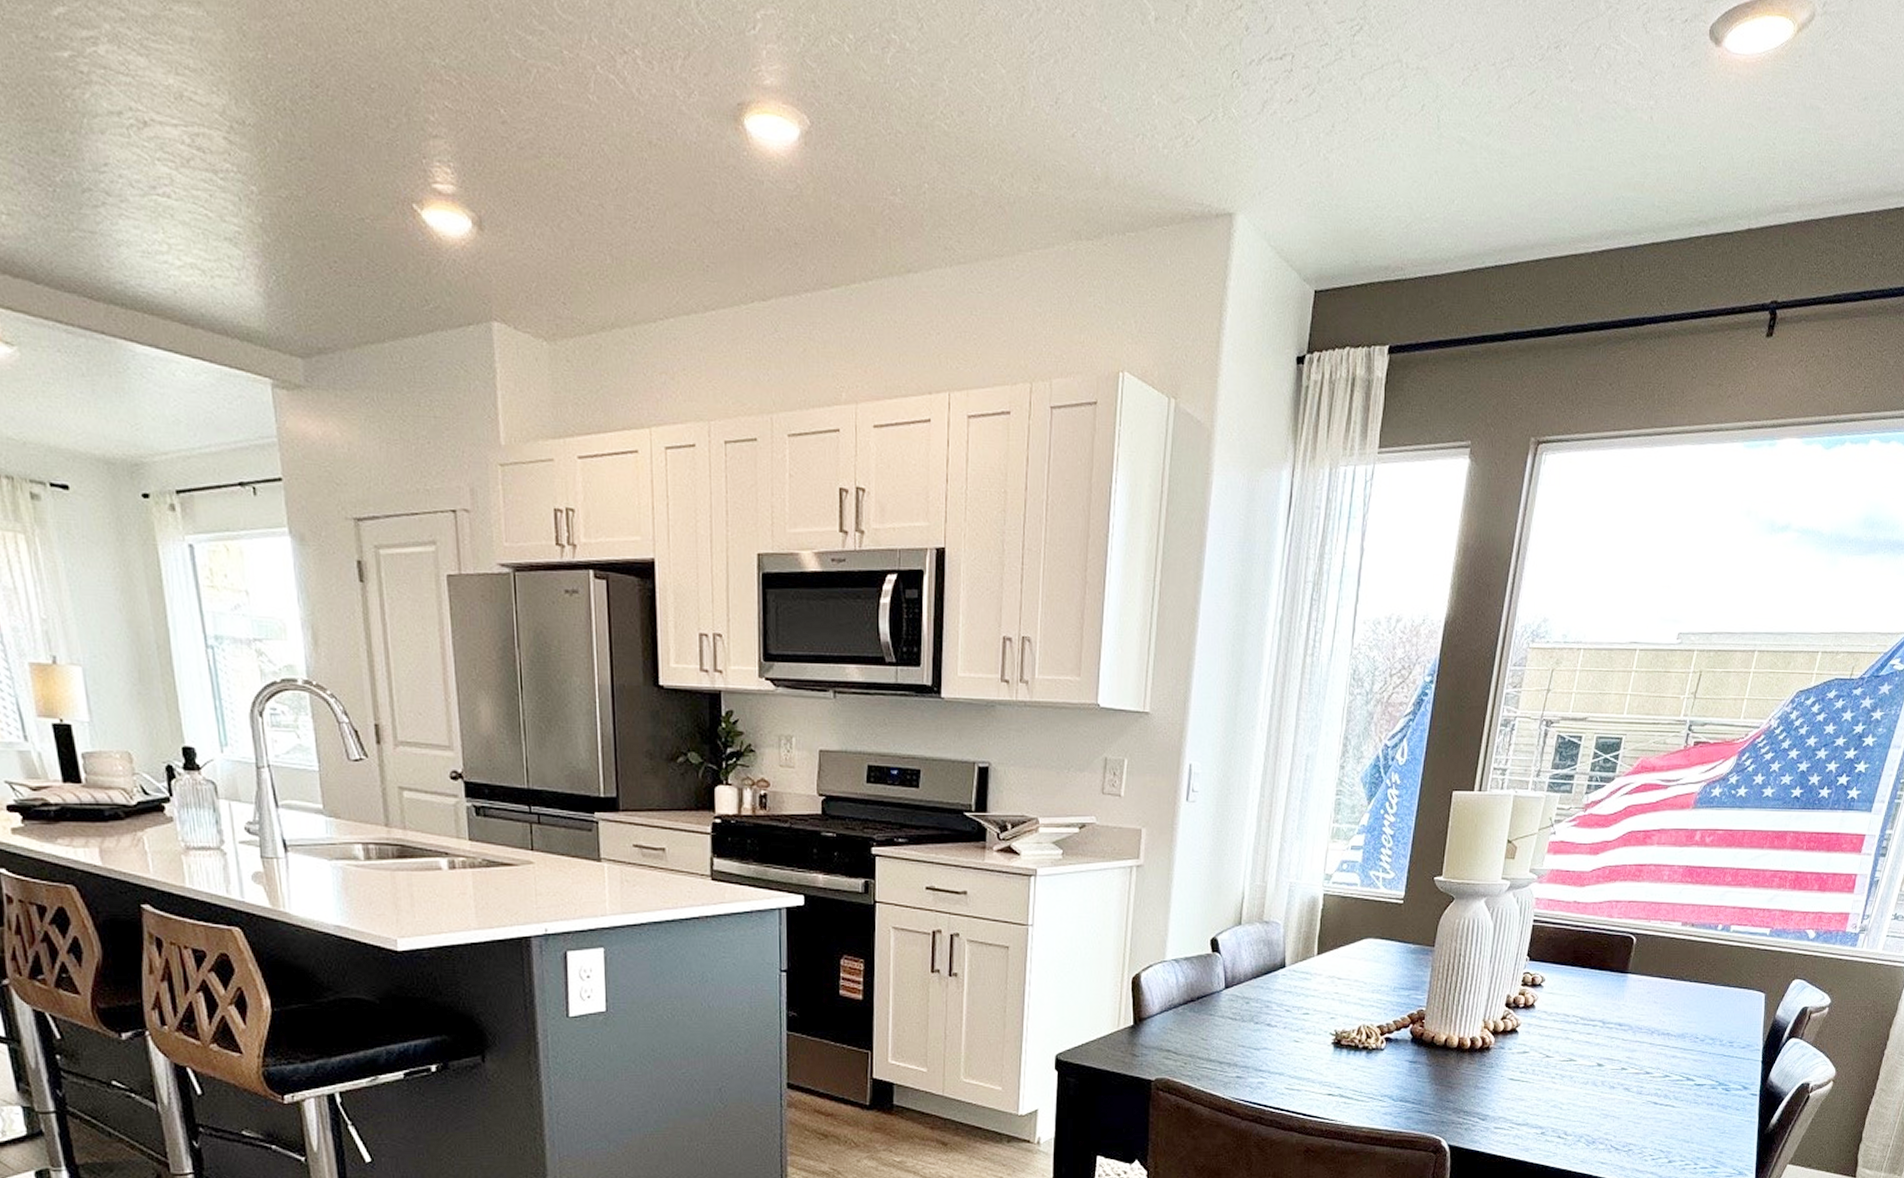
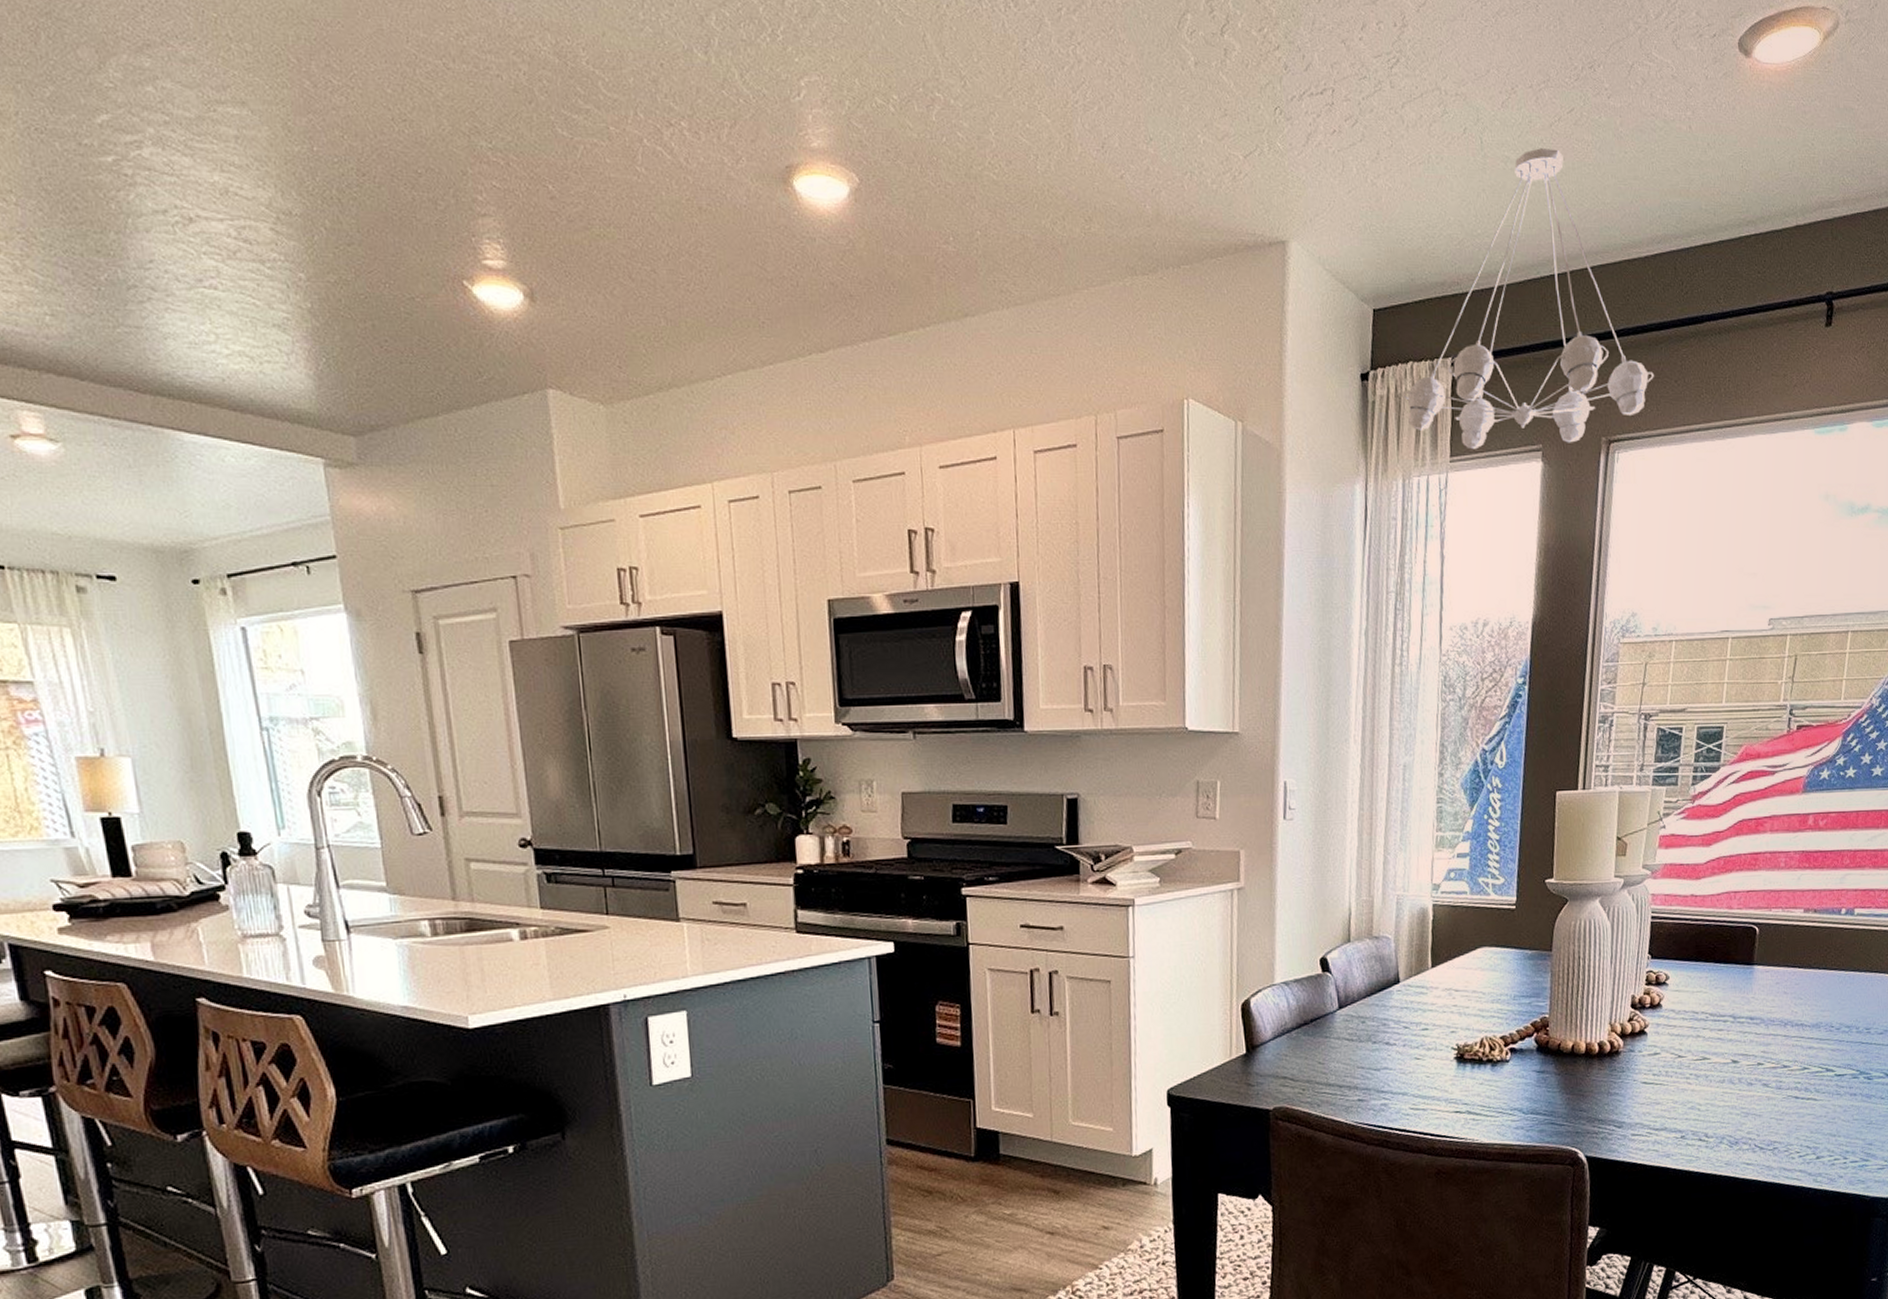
chandelier: none [1337,130,1589,442] -> present [1403,148,1654,450]

